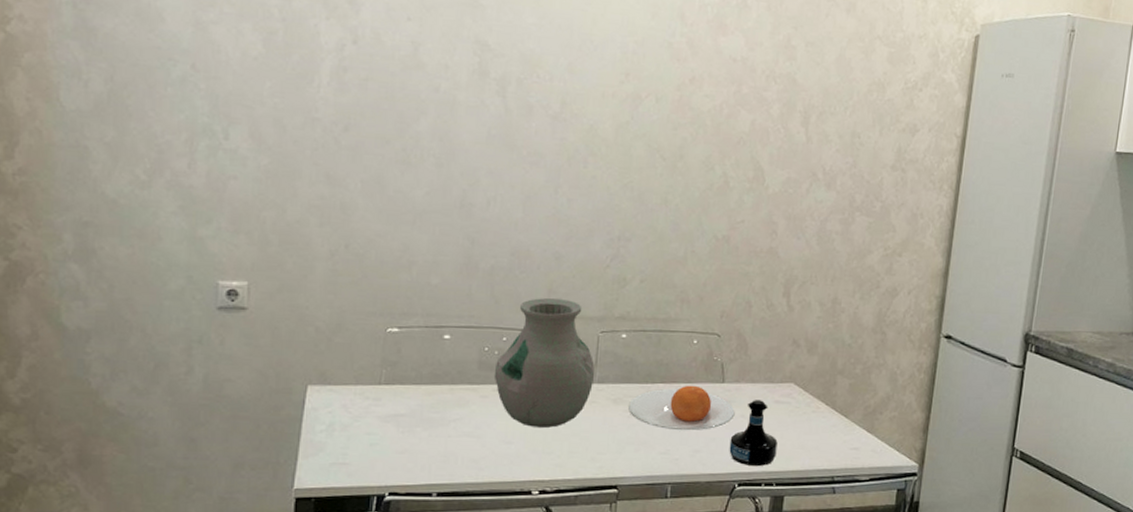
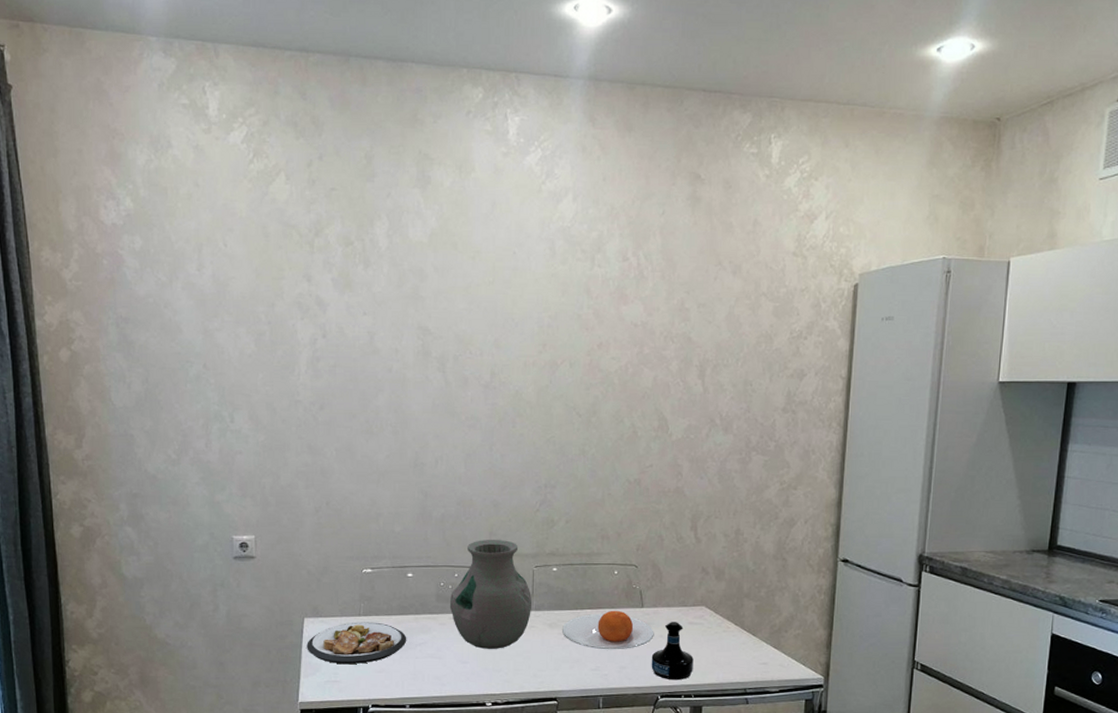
plate: none [308,391,439,443] -> present [307,622,407,664]

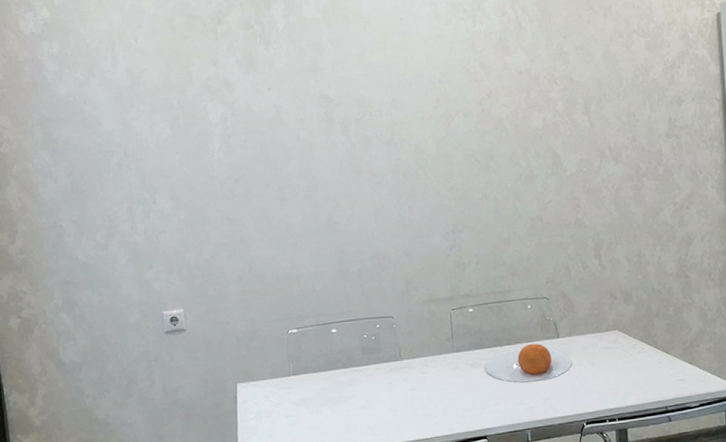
plate: present [307,622,407,664] -> none [241,380,337,425]
vase: present [449,540,533,649] -> none [374,287,453,395]
tequila bottle: present [651,622,694,681] -> none [572,348,614,406]

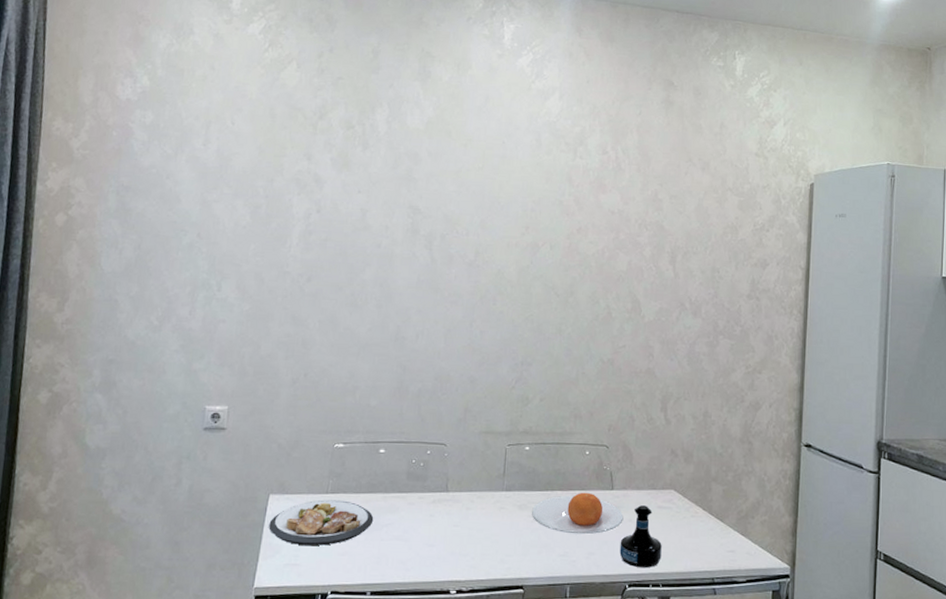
plate: none [241,380,337,425] -> present [269,500,374,546]
tequila bottle: none [572,348,614,406] -> present [619,505,662,568]

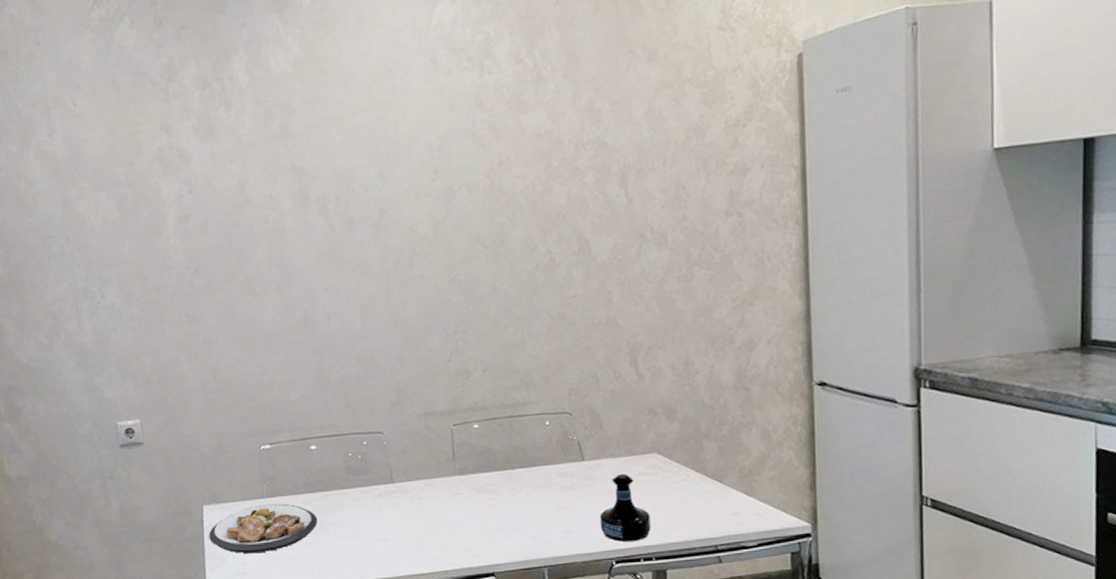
plate: present [531,492,624,535] -> none [491,466,600,514]

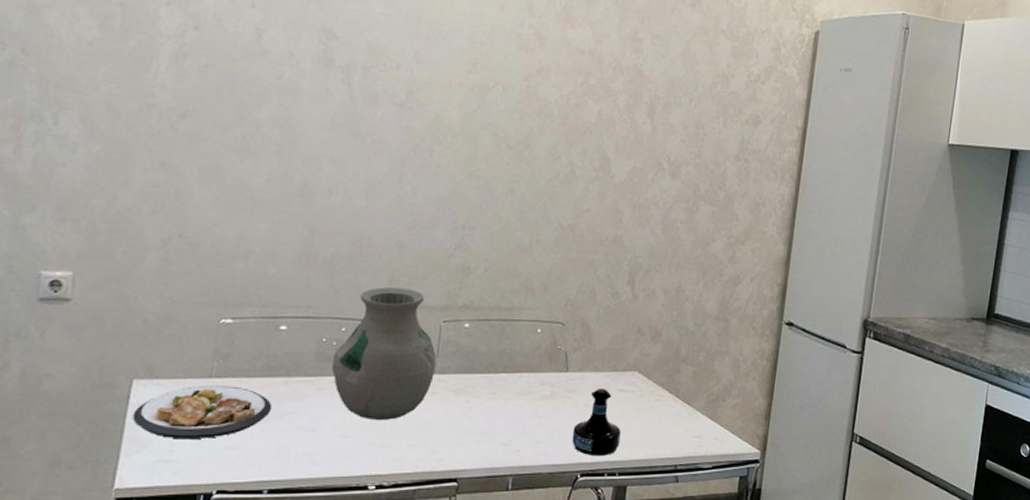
vase: none [360,398,455,524] -> present [331,287,437,420]

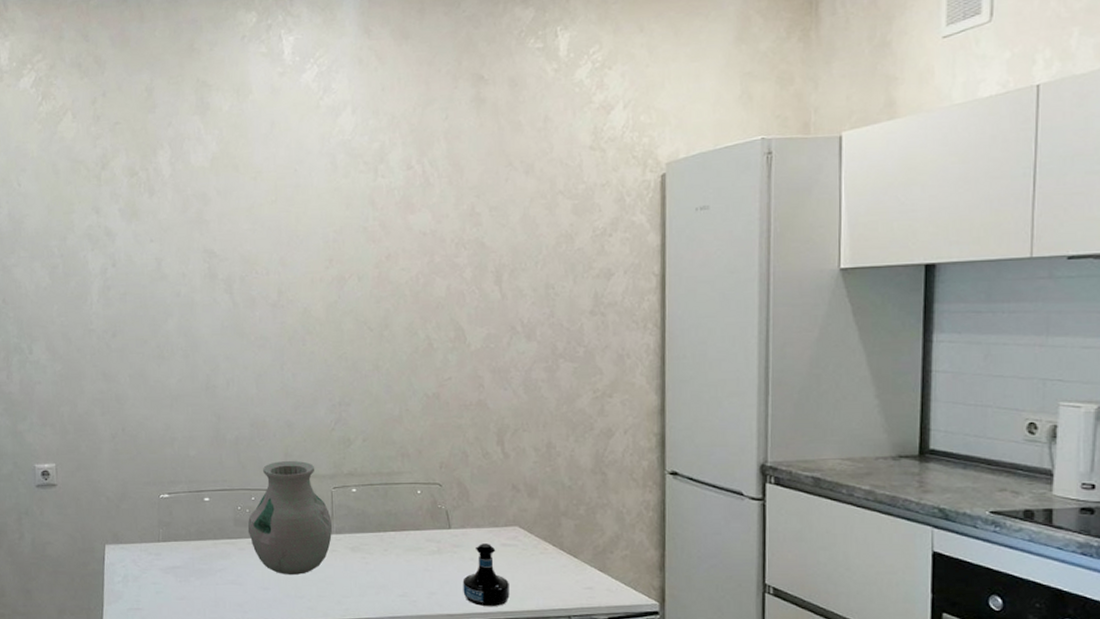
plate: present [132,385,272,439] -> none [108,548,207,591]

